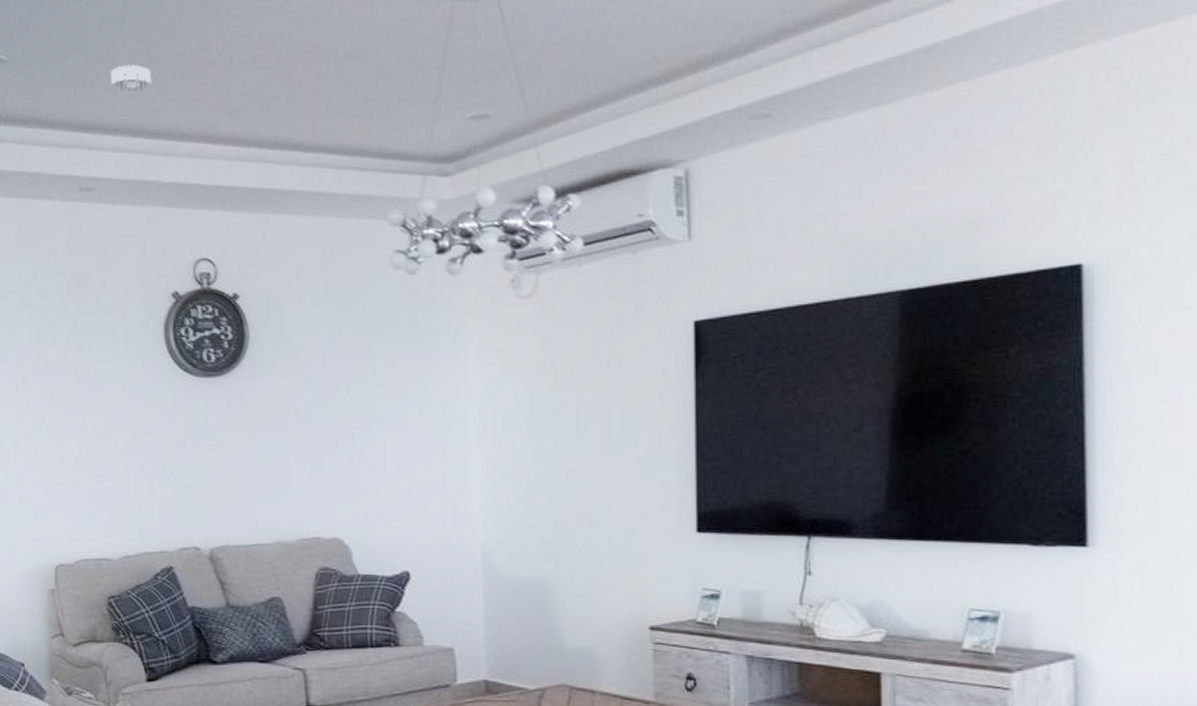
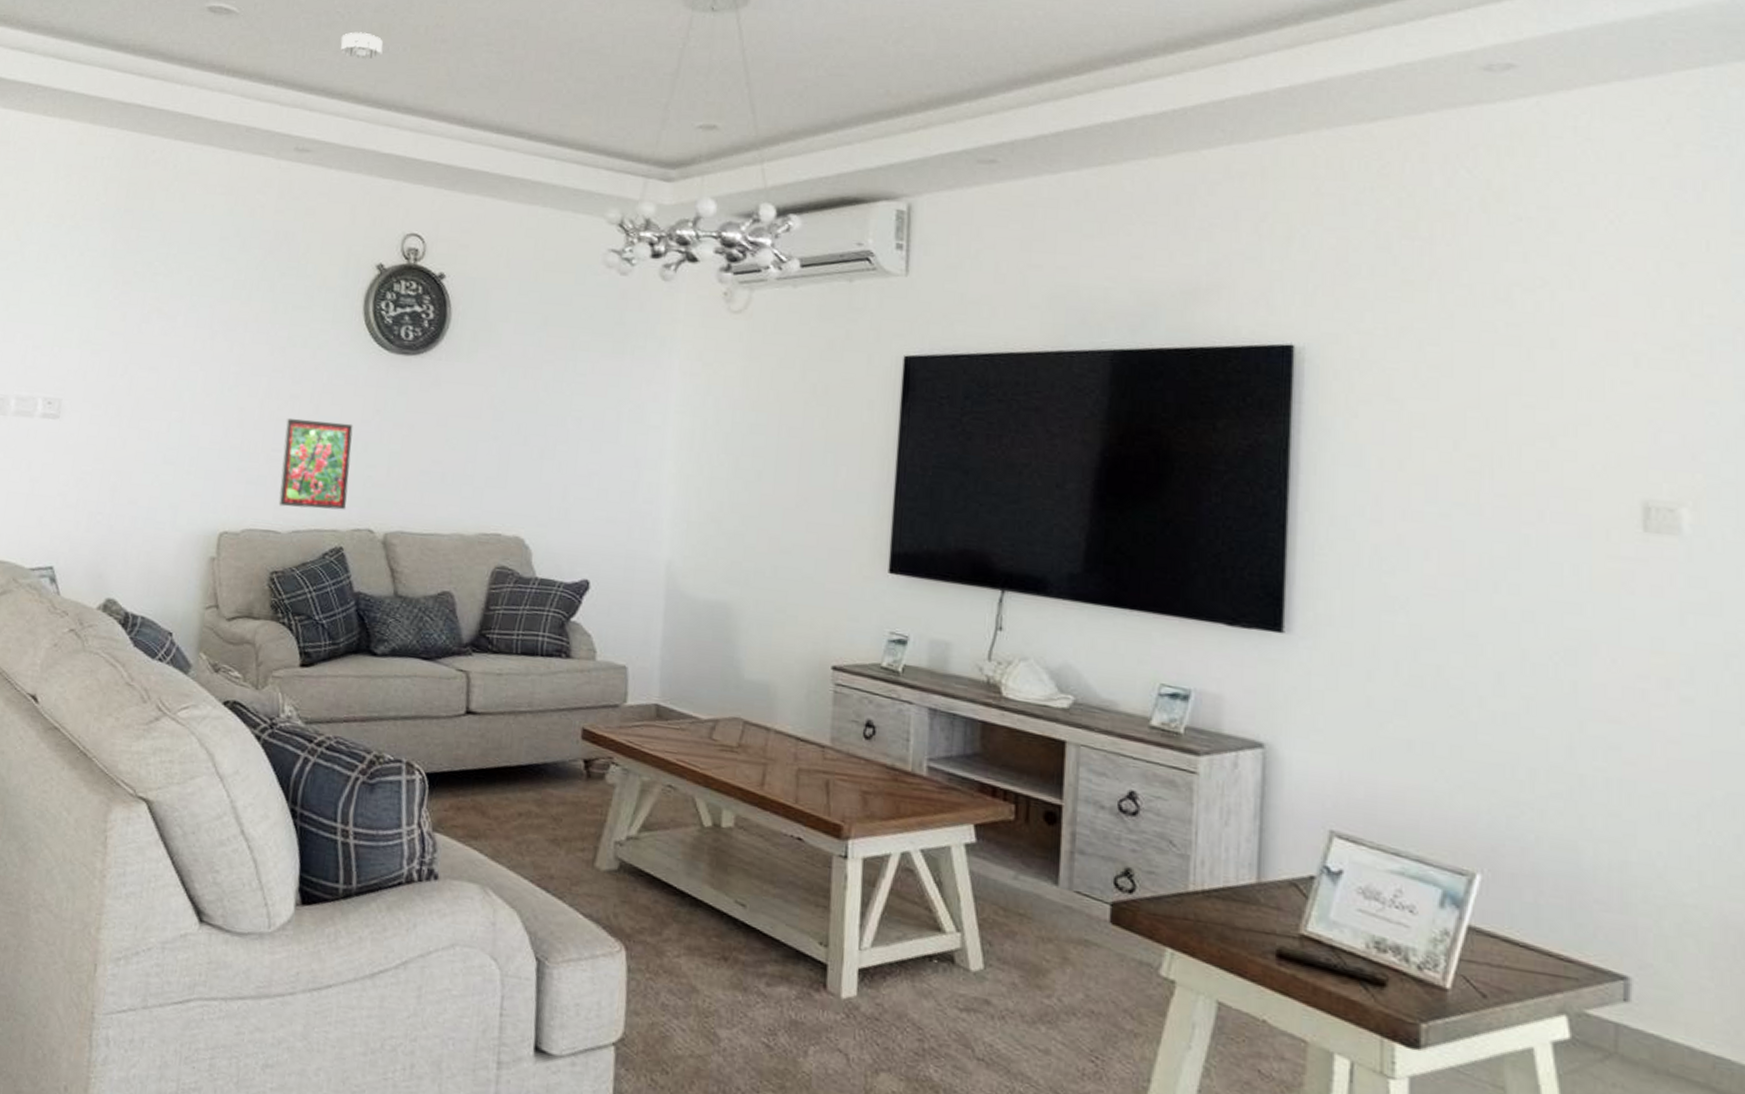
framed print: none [104,449,172,535] -> present [278,417,353,510]

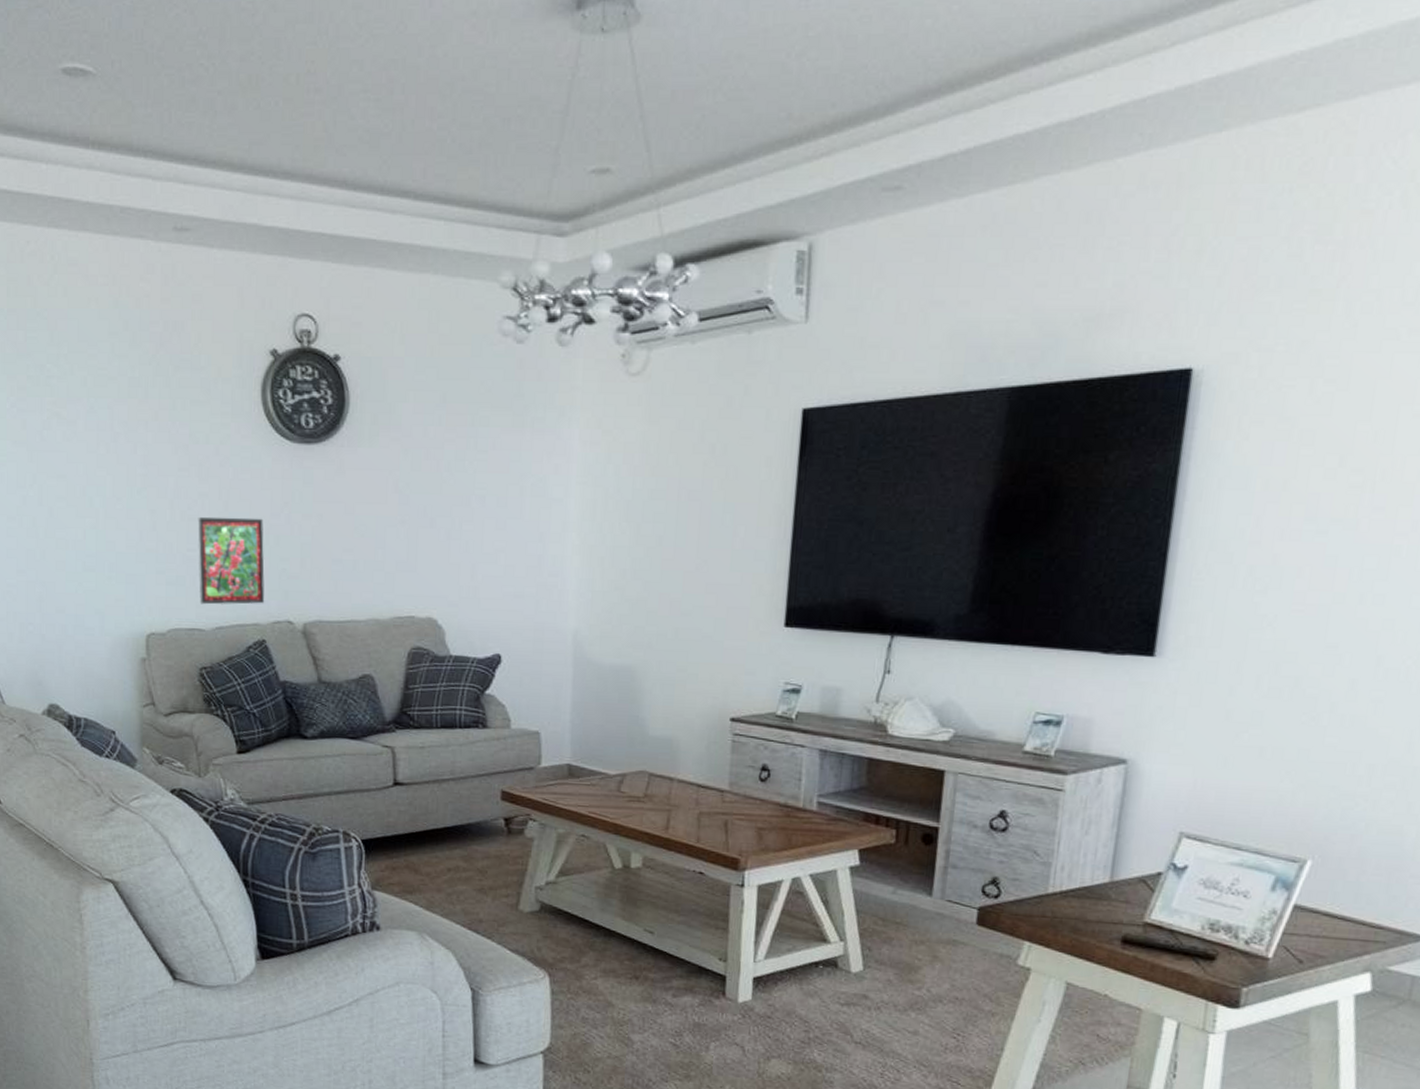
smoke detector: present [340,32,383,60] -> none [208,86,254,119]

